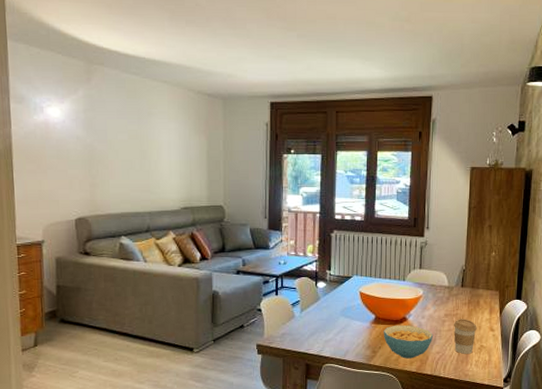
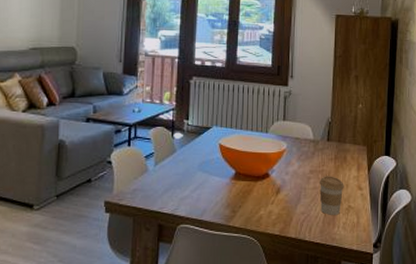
cereal bowl: present [383,325,434,359] -> none [244,182,298,220]

